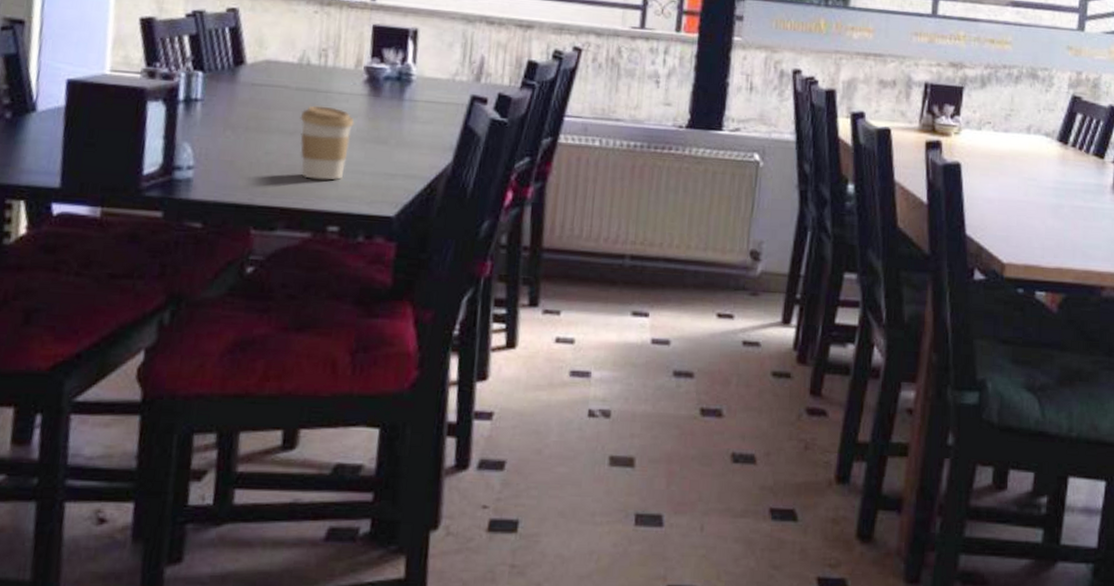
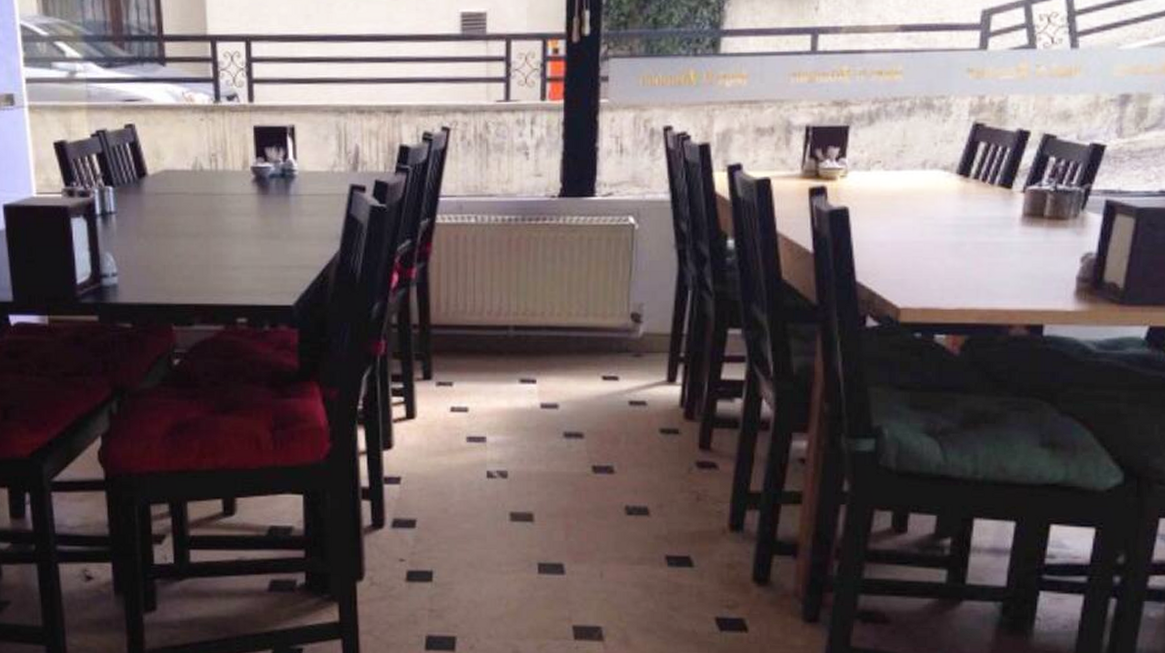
coffee cup: present [300,105,354,181] -> none [200,208,248,277]

